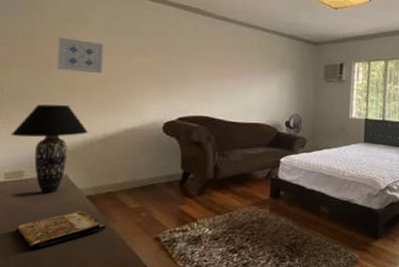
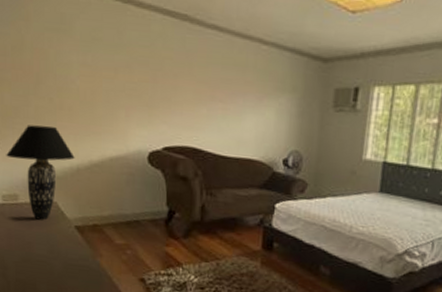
book: present [15,211,106,249] -> none [14,240,93,275]
wall art: present [57,37,104,73] -> none [44,50,88,92]

